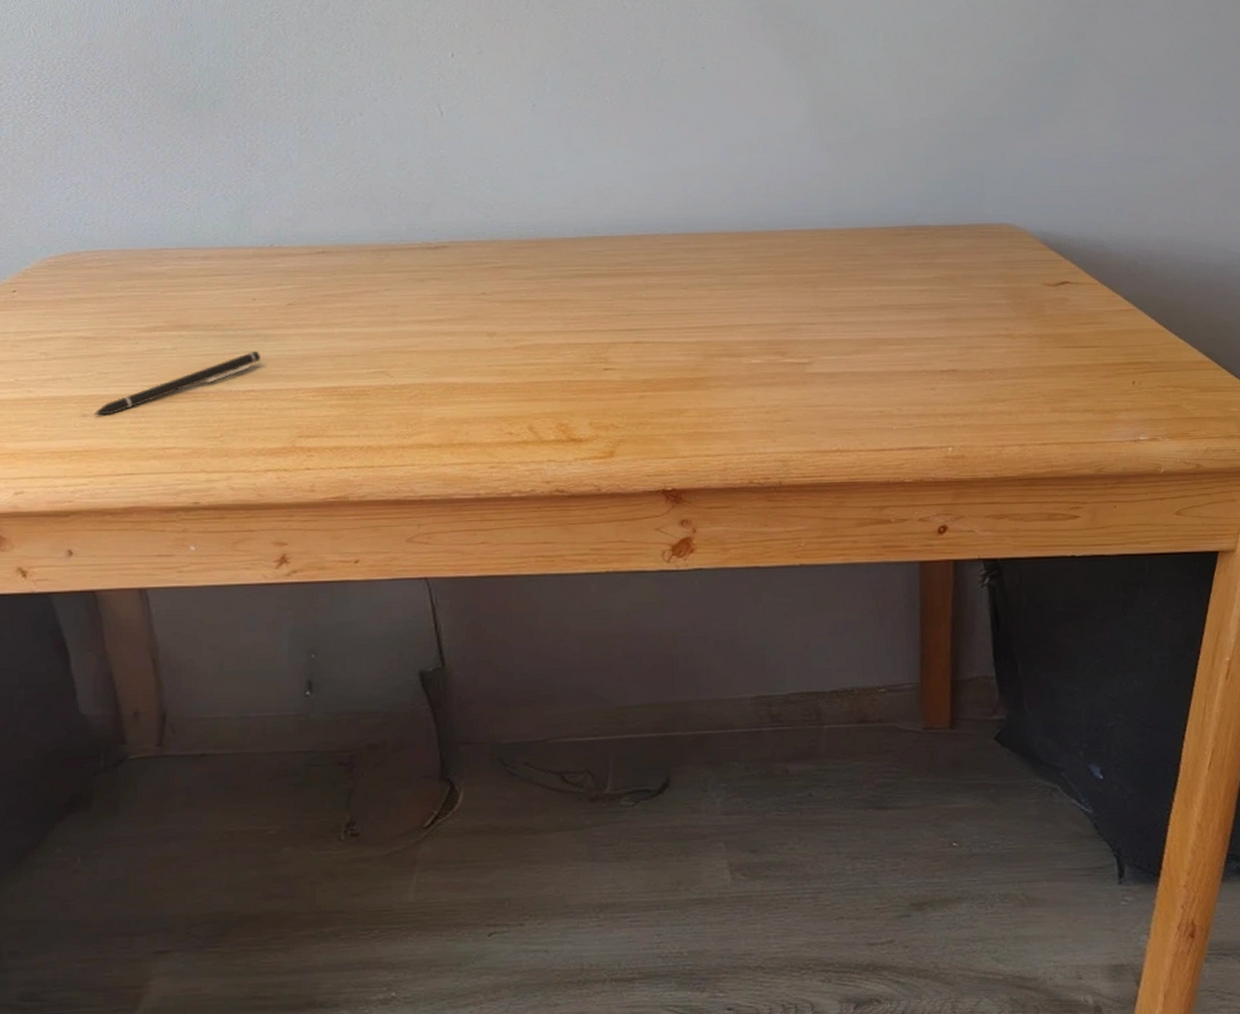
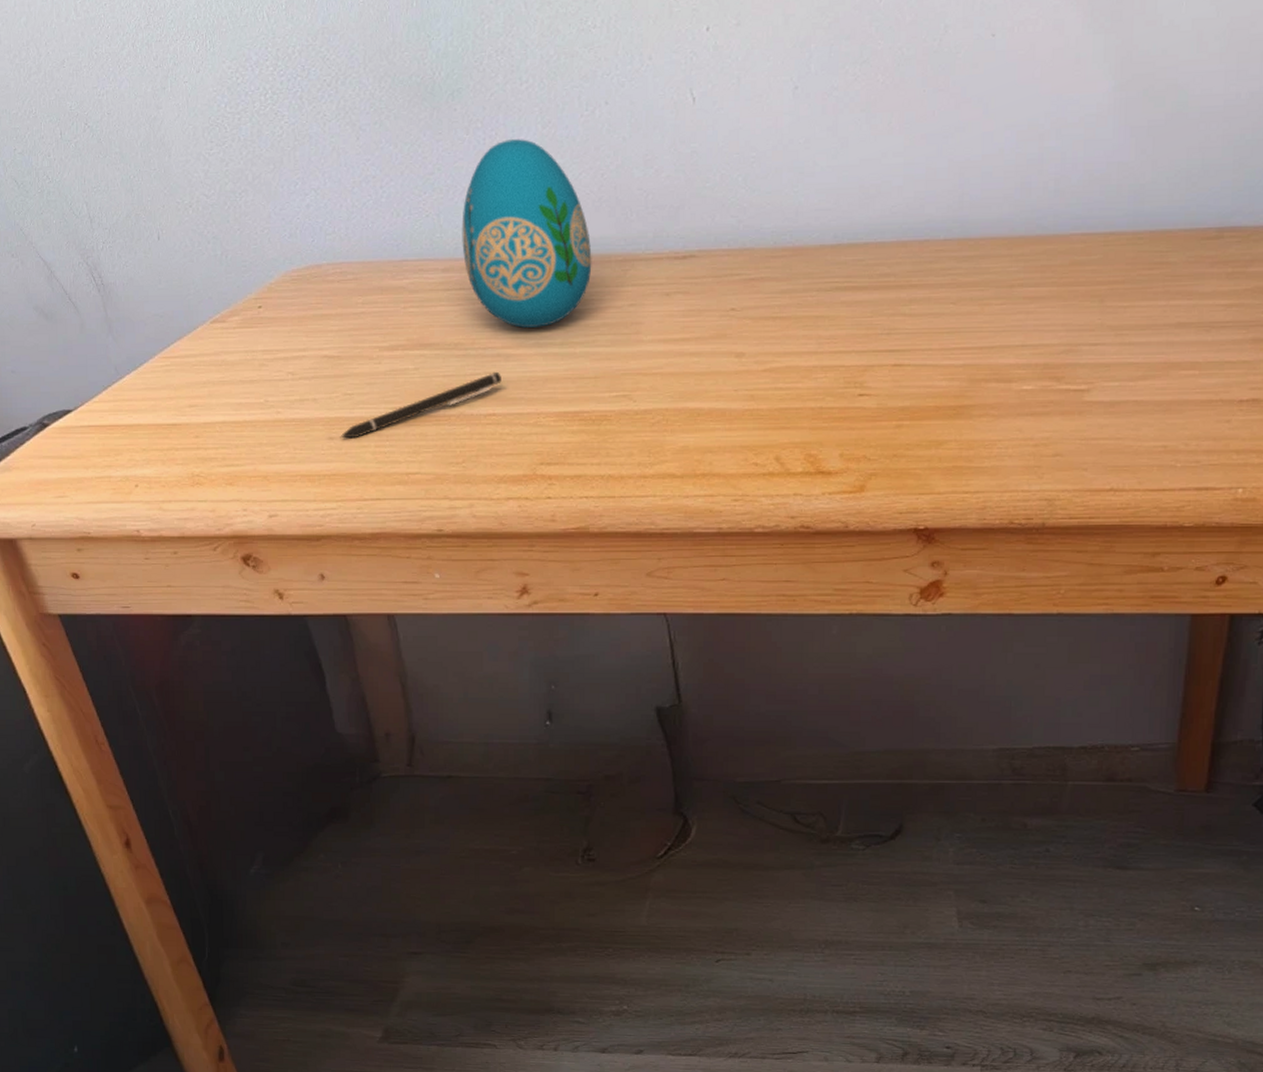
decorative egg: none [222,143,349,310] -> present [462,139,592,328]

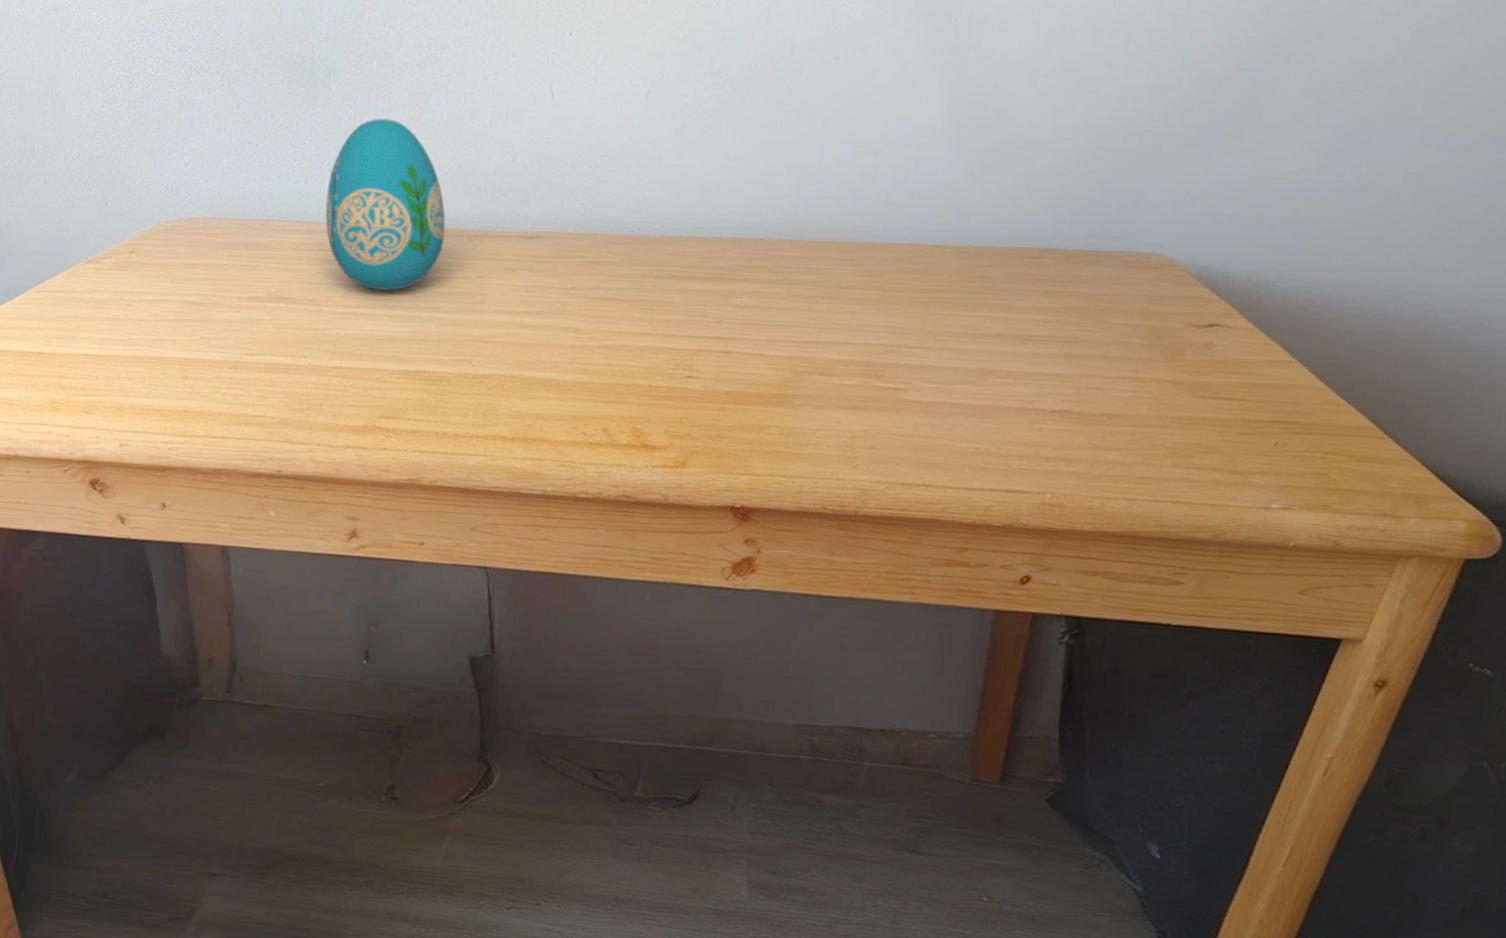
pen: present [340,371,501,439] -> none [194,328,351,380]

